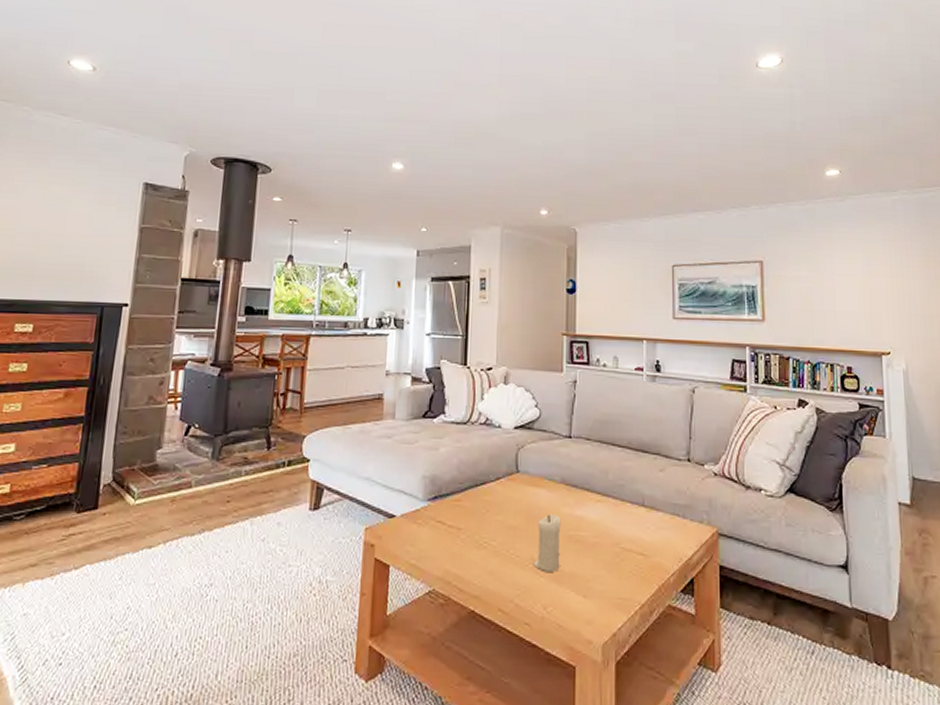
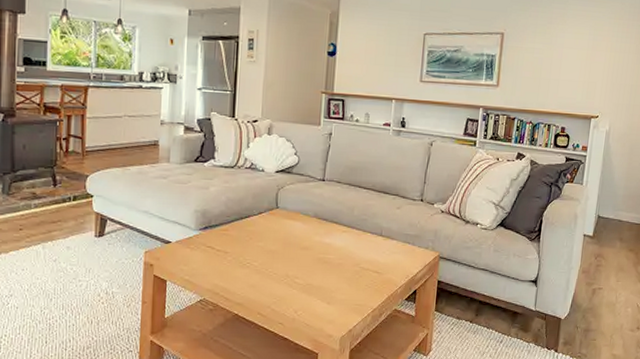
candle: present [534,514,561,572] -> none [288,241,312,285]

